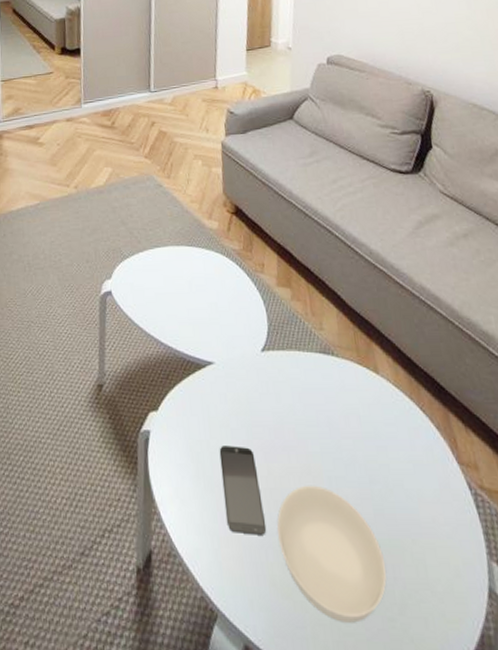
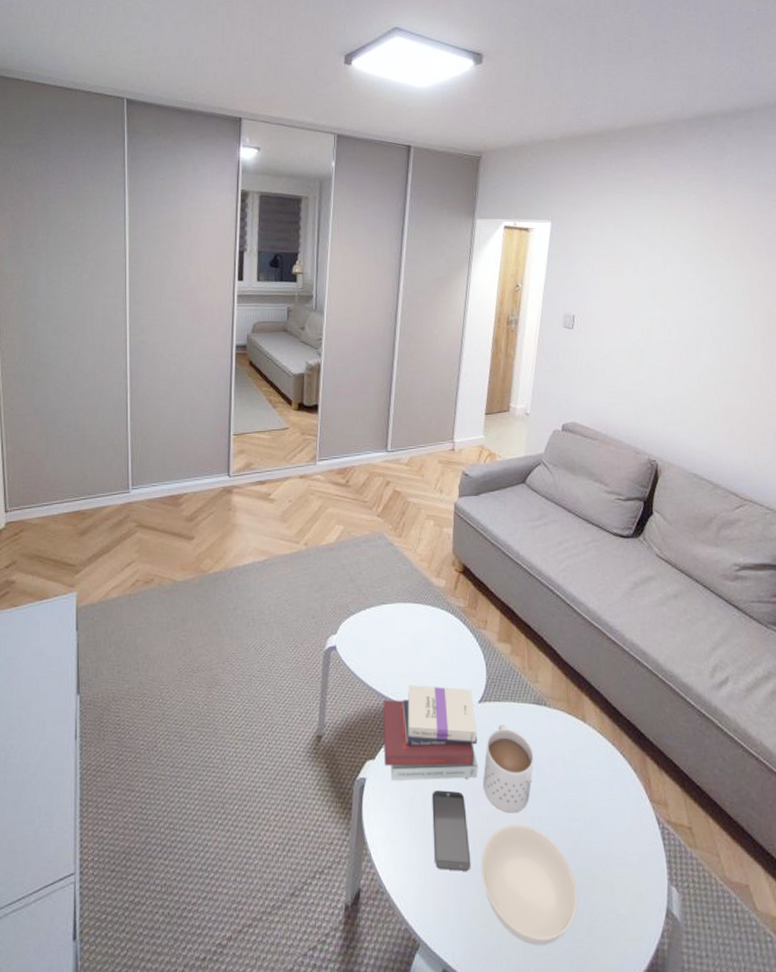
books: none [162,332,267,434] -> present [383,685,478,781]
mug: none [272,375,326,473] -> present [482,724,534,813]

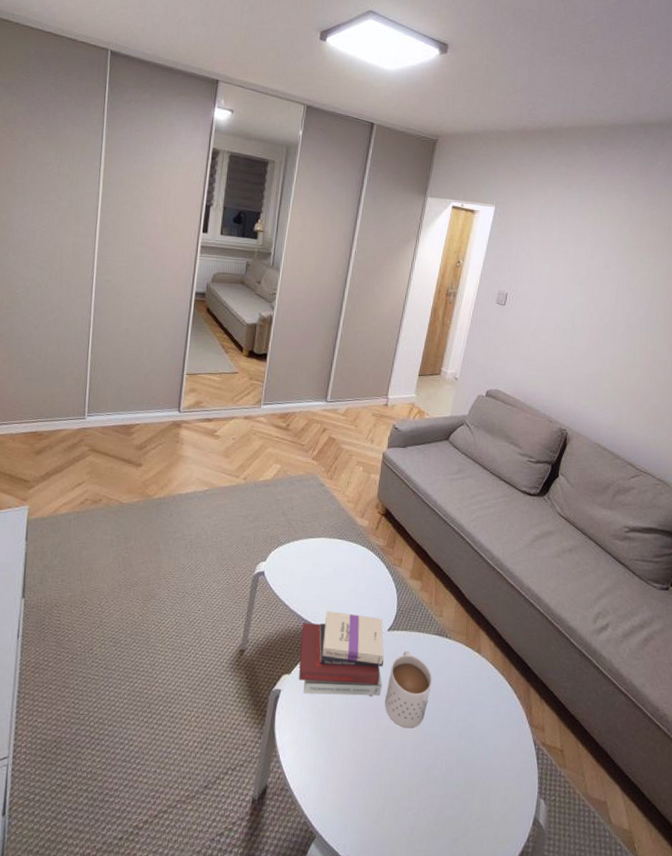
smartphone: present [432,790,470,871] -> none [336,704,368,775]
bowl: present [481,824,578,945] -> none [376,738,459,842]

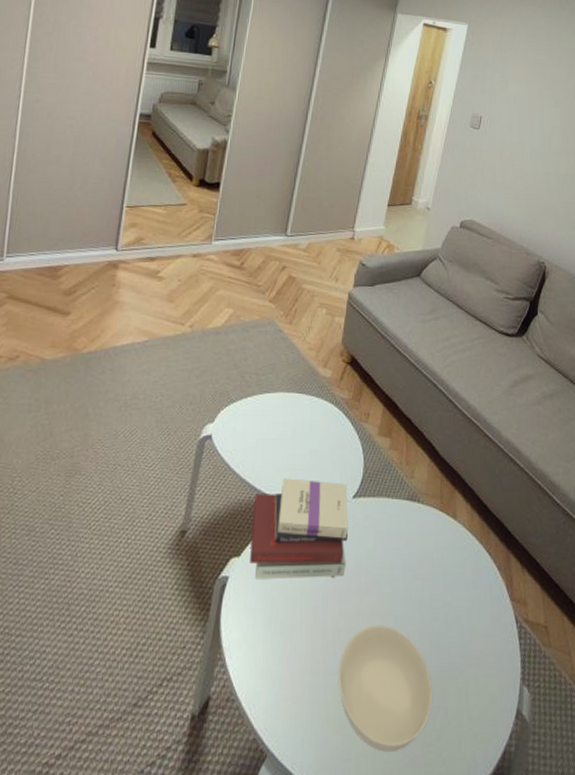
bowl: none [376,738,459,842] -> present [339,624,433,752]
mug: present [384,651,432,728] -> none [348,520,403,613]

